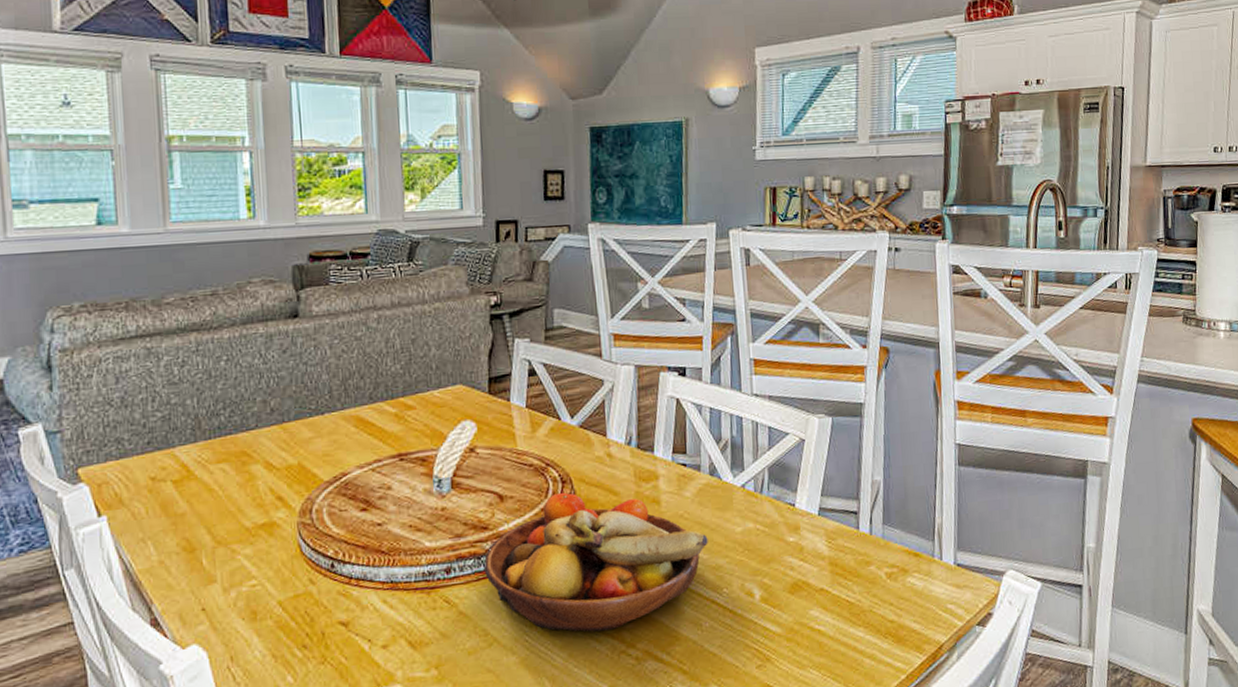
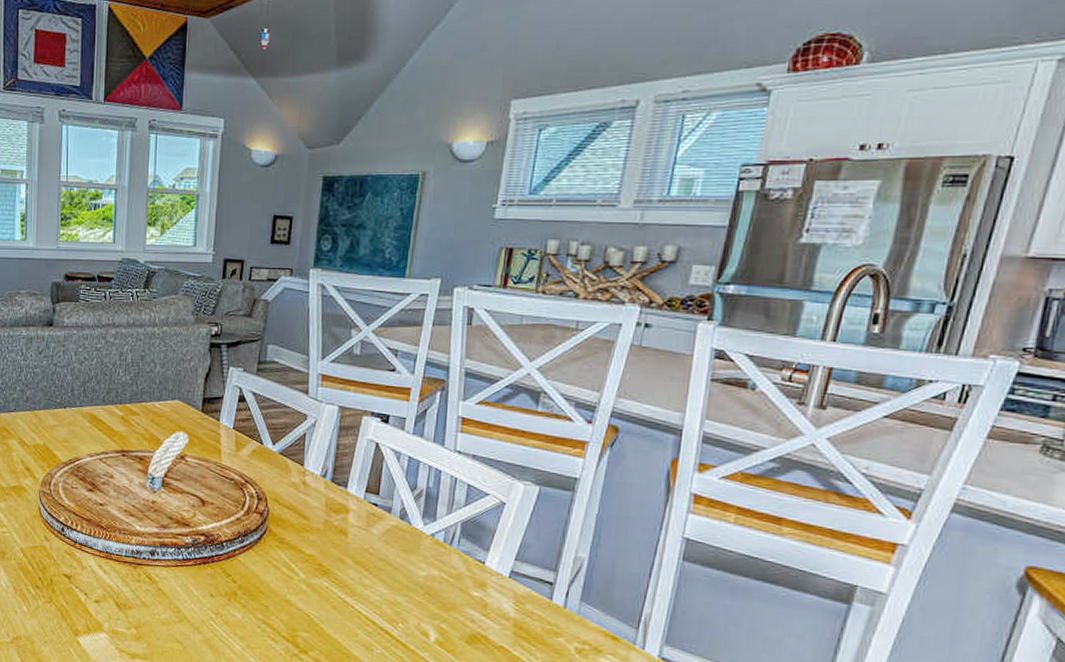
fruit bowl: present [484,492,708,632] -> none [183,507,390,634]

